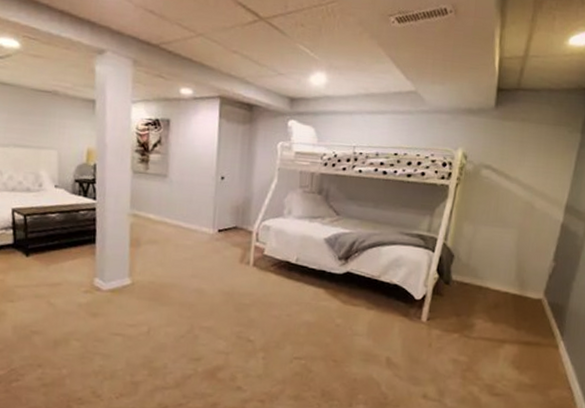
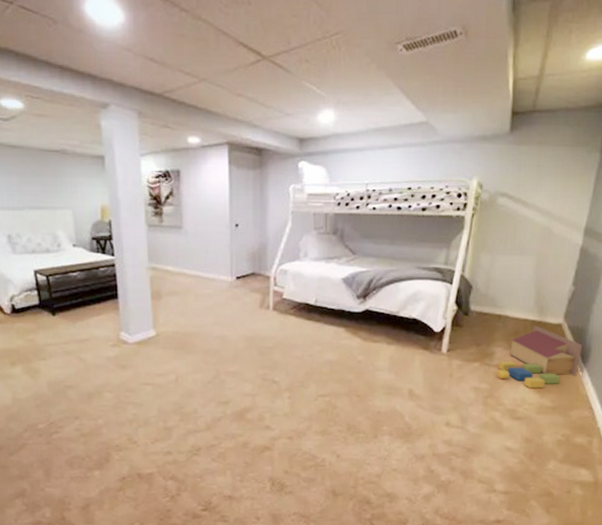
toy blocks: none [475,334,540,365] -> present [496,361,560,389]
architectural model: none [489,299,563,354] -> present [510,325,583,376]

